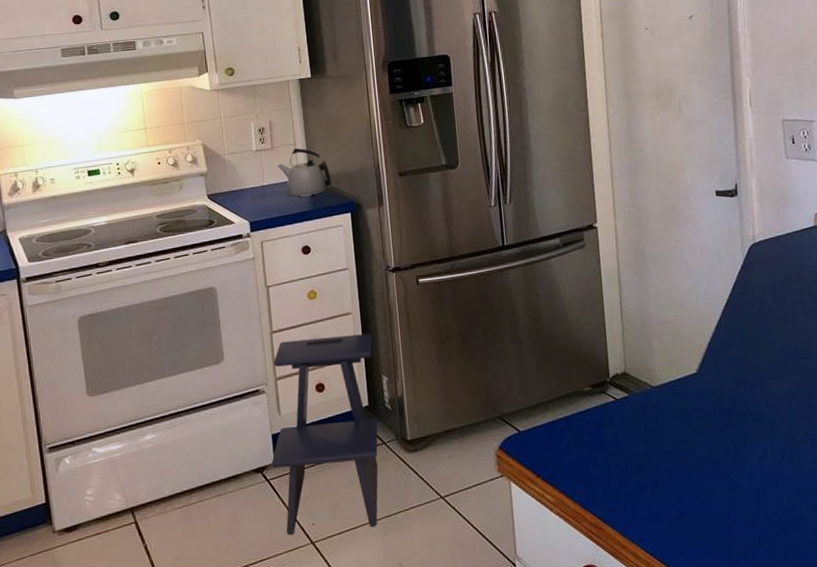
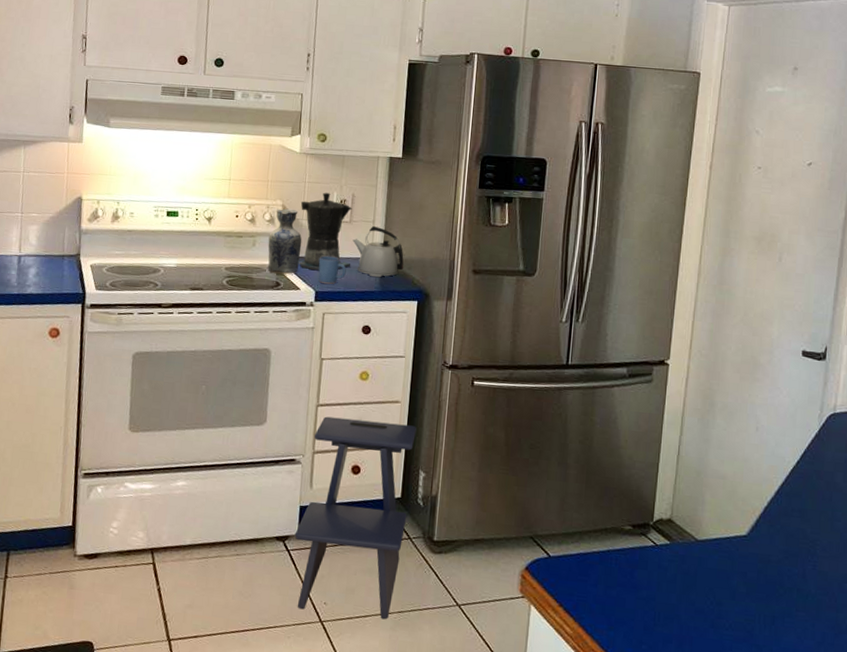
ceramic jug: none [194,147,229,213] -> present [267,209,302,275]
coffee maker: none [220,124,280,202] -> present [298,192,352,271]
mug: none [247,184,277,214] -> present [318,255,346,285]

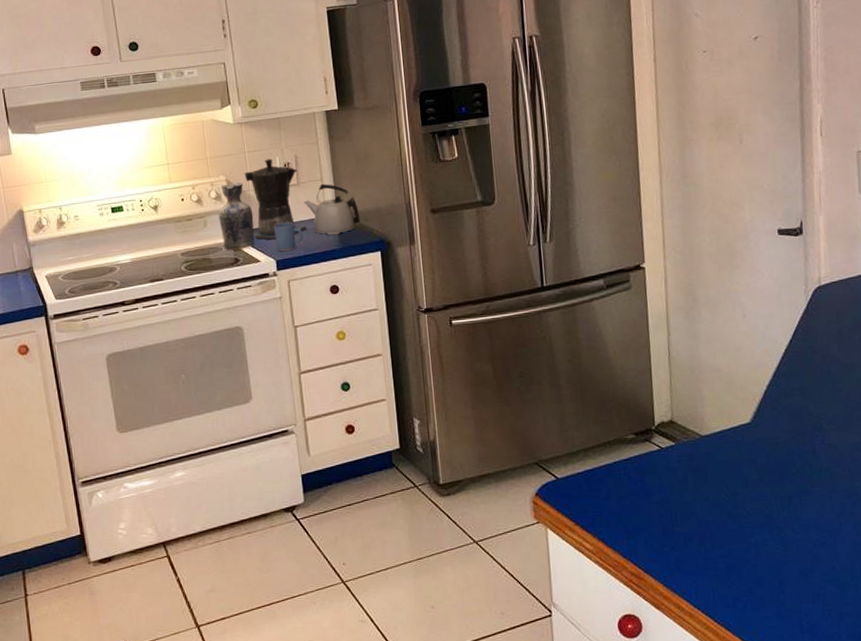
step stool: present [294,416,416,620] -> none [301,375,410,574]

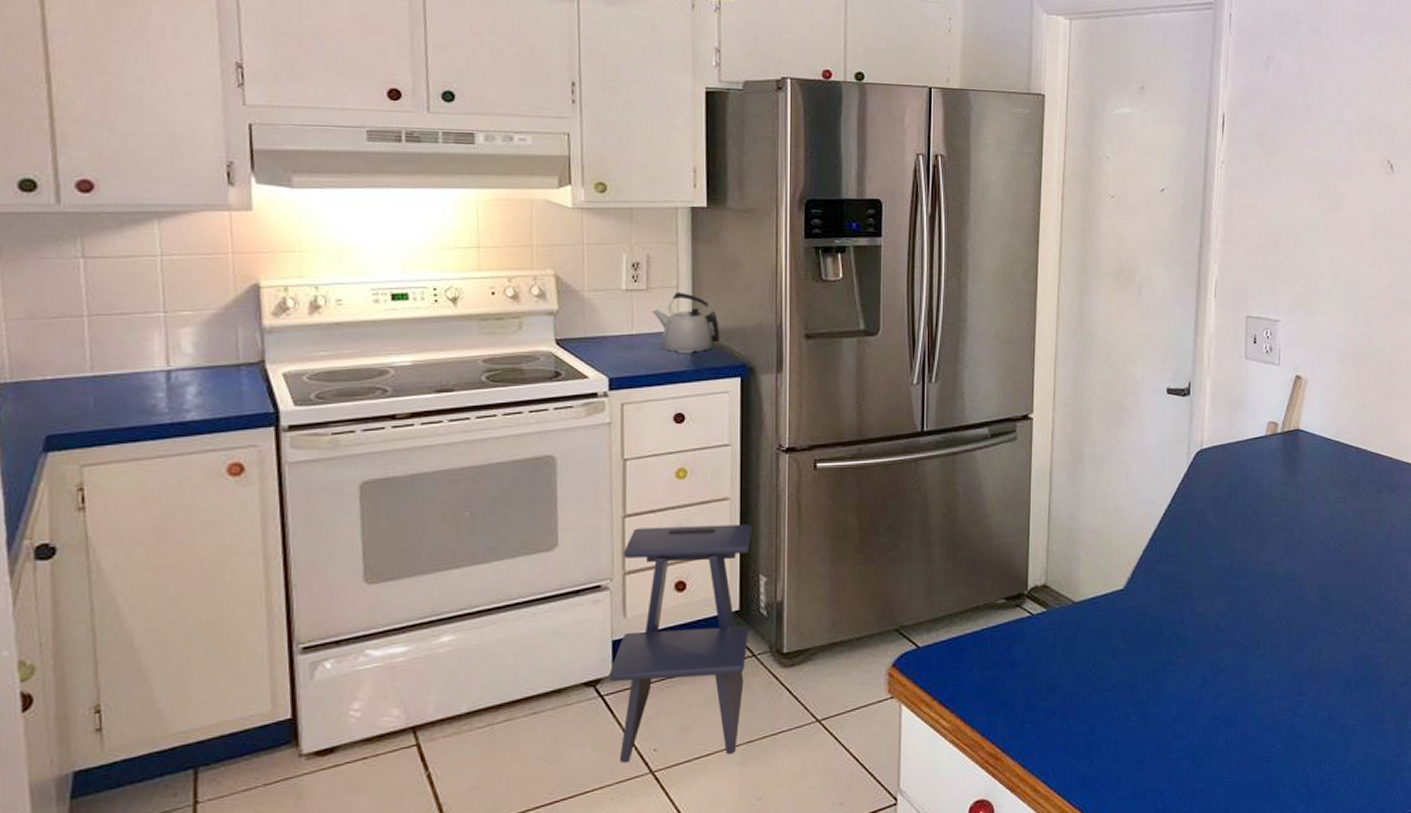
ceramic jug: present [218,182,255,251] -> none [539,280,586,362]
coffee maker: present [244,158,307,240] -> none [579,255,653,353]
mug: present [273,222,303,252] -> none [609,333,647,369]
step stool: none [301,375,410,574] -> present [608,524,751,763]

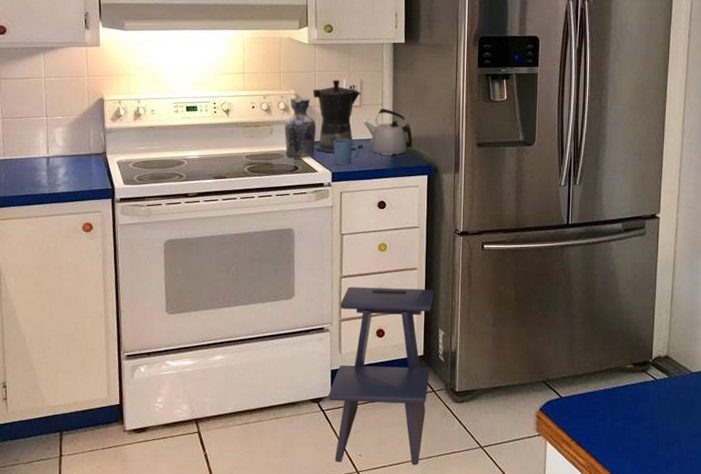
ceramic jug: none [539,280,586,362] -> present [284,98,316,159]
coffee maker: none [579,255,653,353] -> present [312,80,364,154]
mug: none [609,333,647,369] -> present [333,139,359,166]

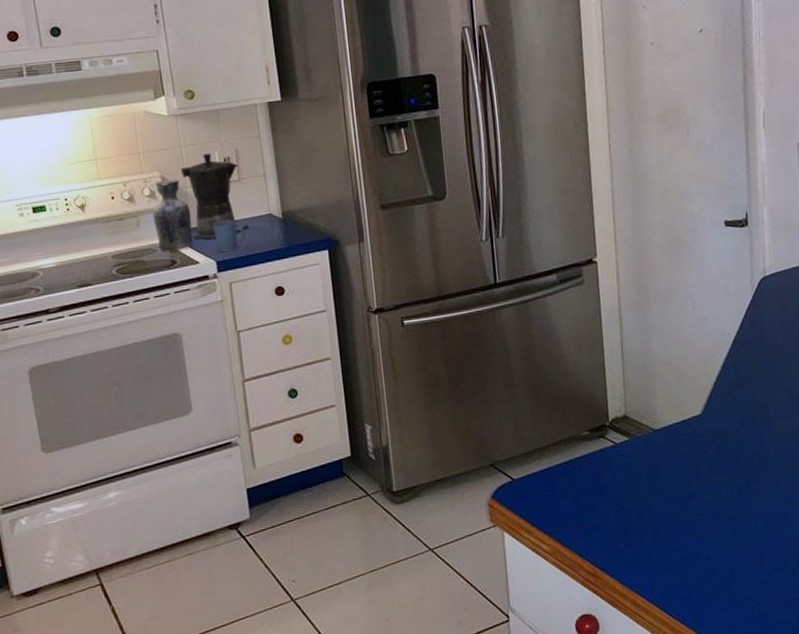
step stool: present [328,287,434,465] -> none [246,380,363,593]
kettle: present [363,109,413,156] -> none [245,179,307,235]

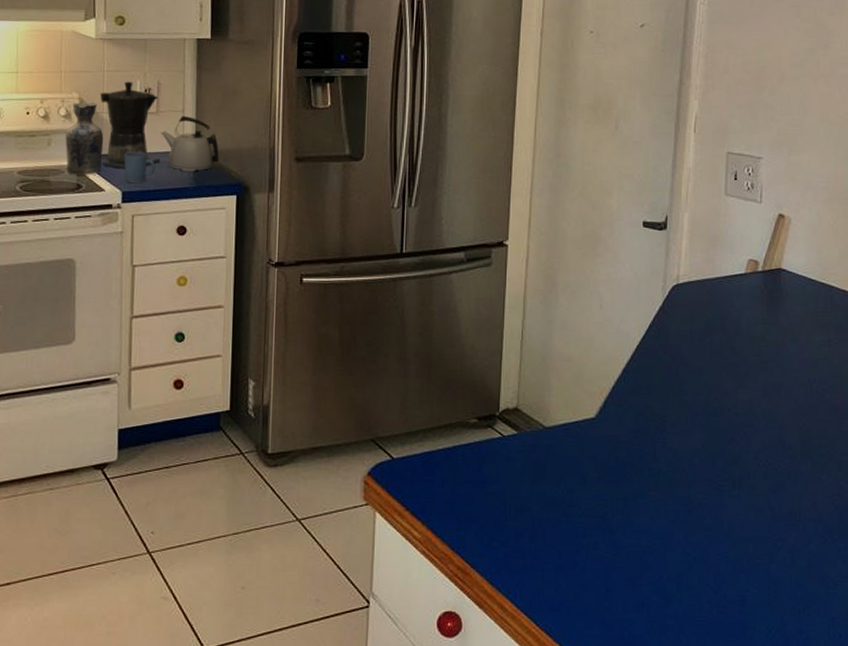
kettle: none [245,179,307,235] -> present [161,116,220,173]

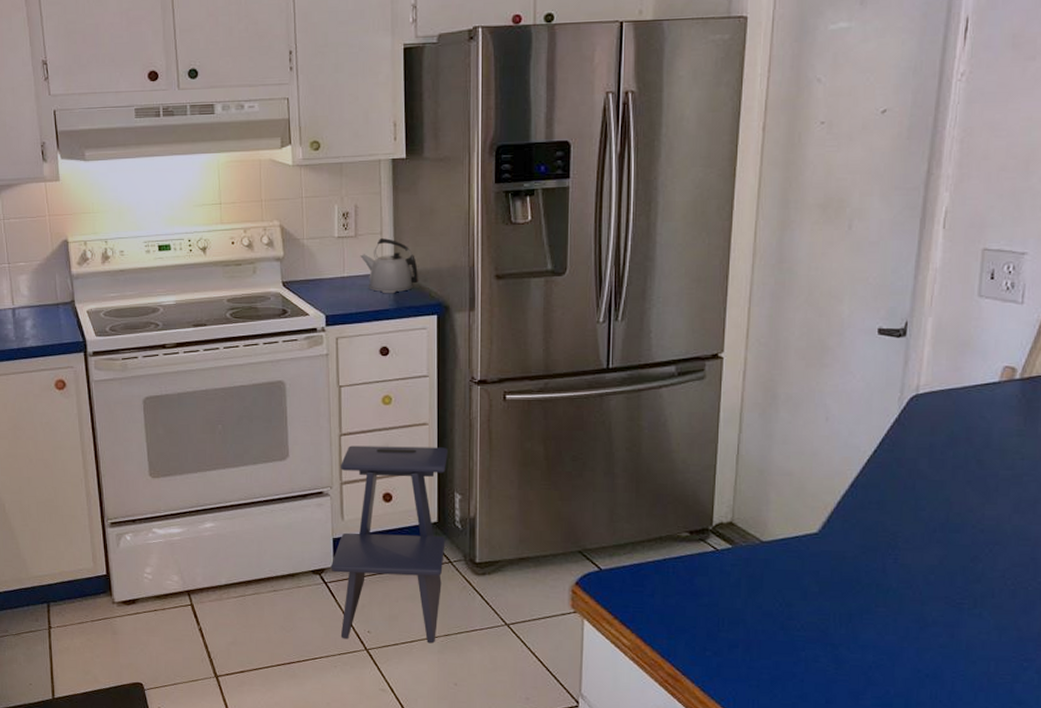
ceramic jug: present [65,102,104,176] -> none [269,230,306,301]
coffee maker: present [99,81,161,169] -> none [299,206,361,293]
step stool: none [114,328,243,544] -> present [330,445,447,644]
mug: present [124,151,156,184] -> none [325,276,356,307]

